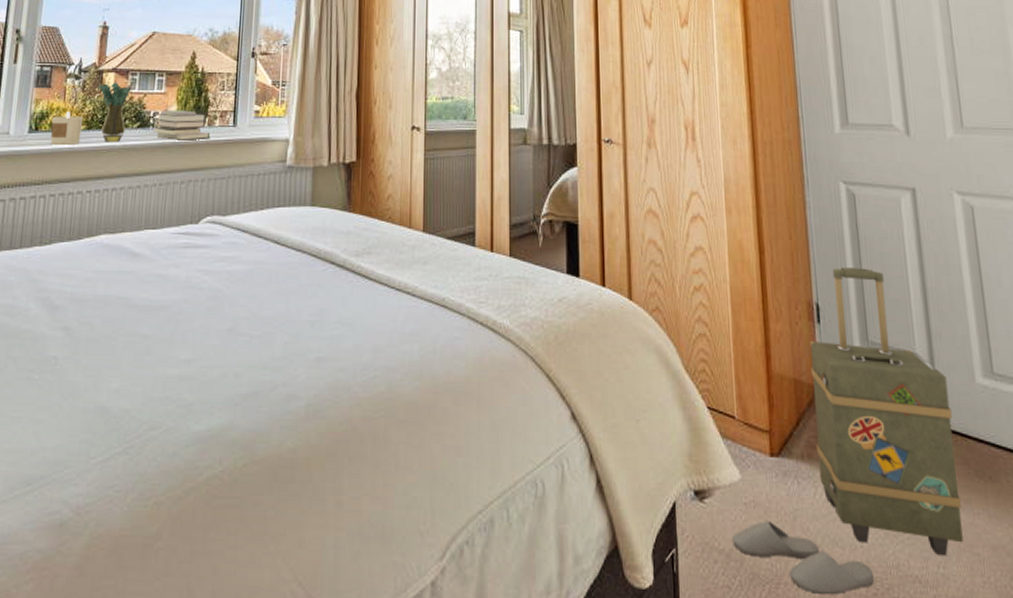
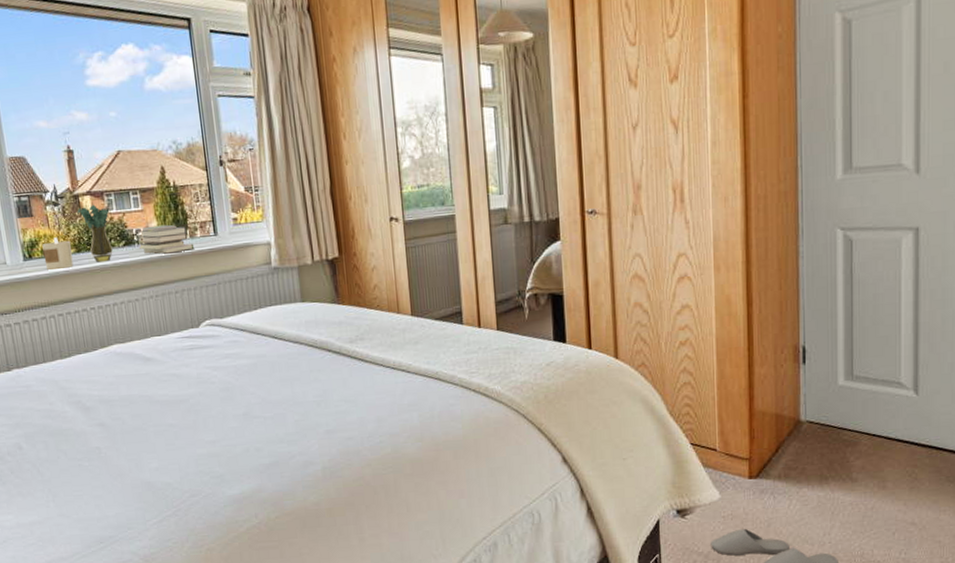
suitcase: present [809,268,963,556] -> none [792,310,930,545]

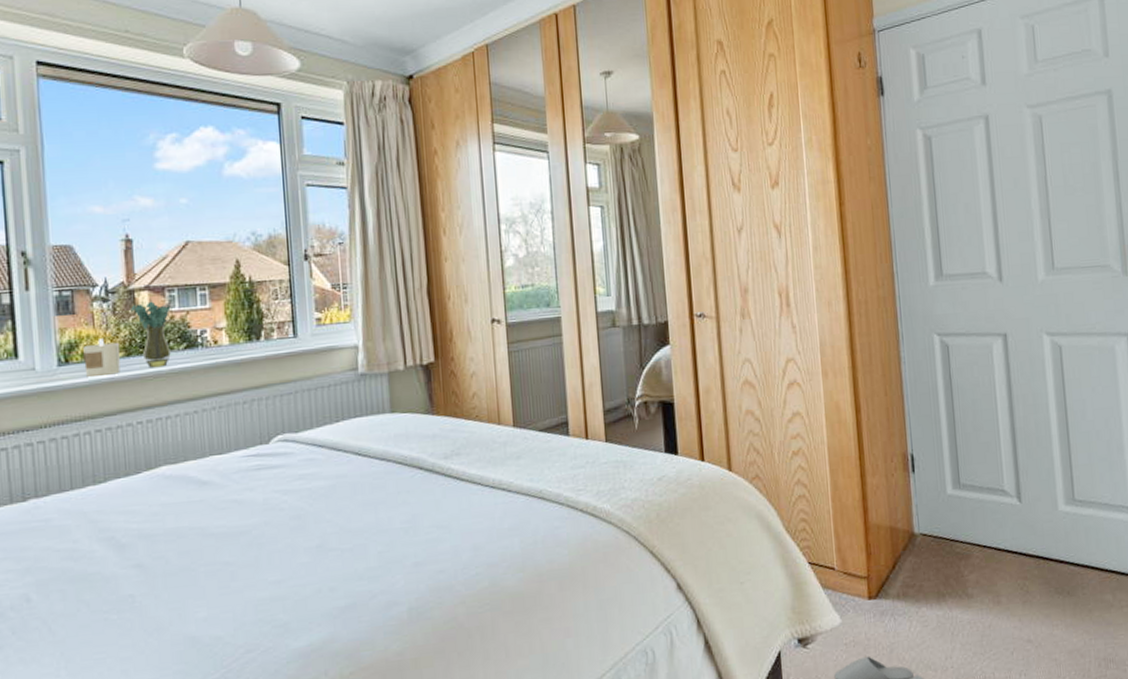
books: present [140,224,195,255] -> none [204,325,270,359]

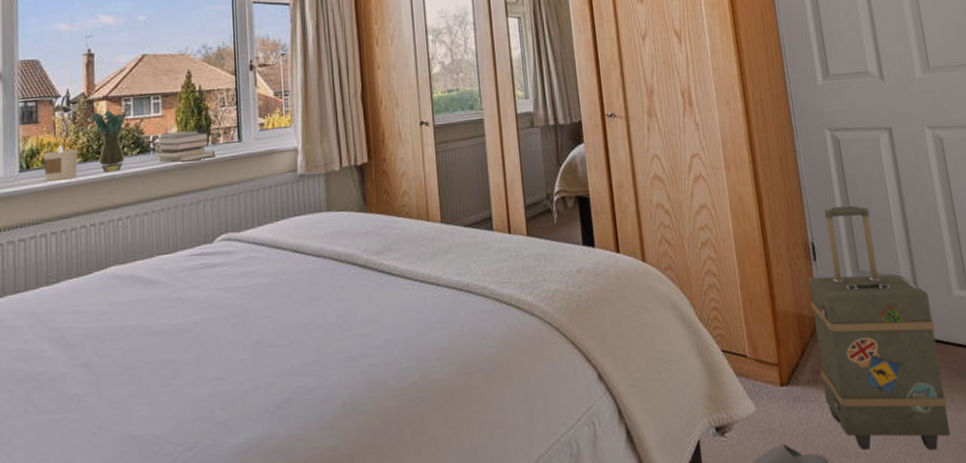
books: none [204,325,270,359] -> present [155,131,216,163]
suitcase: none [904,416,1043,665] -> present [808,205,951,450]

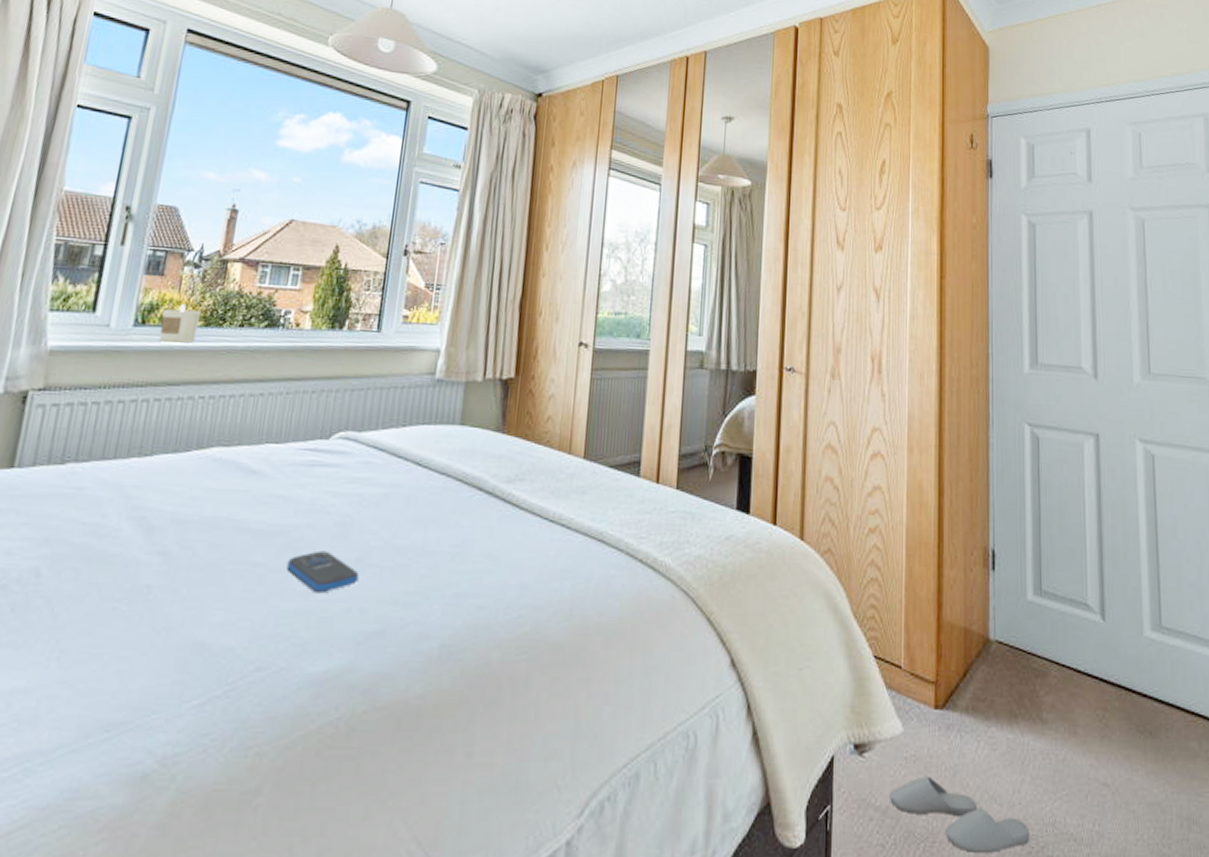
vase: present [90,107,126,173] -> none [220,271,261,343]
books: present [155,131,216,163] -> none [283,309,350,345]
mobile phone: none [196,339,261,377] -> present [286,550,360,594]
suitcase: present [808,205,951,450] -> none [981,513,1122,813]

